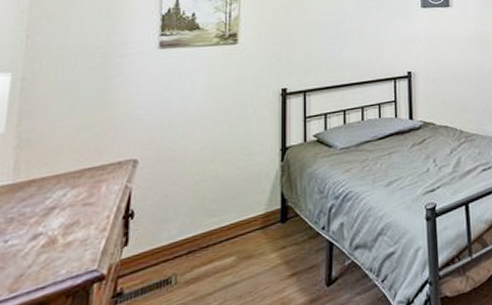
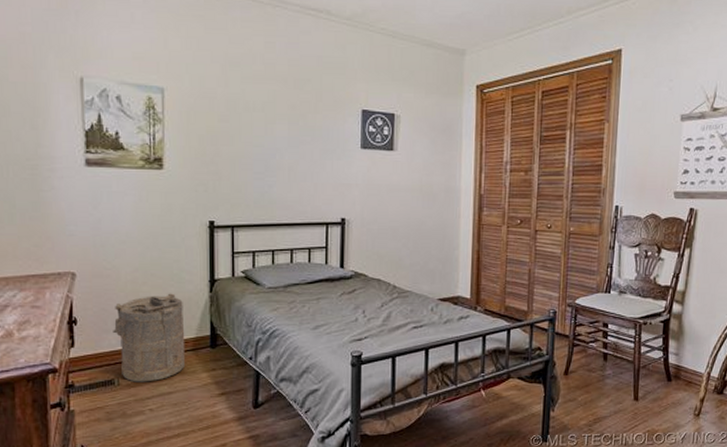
laundry hamper: none [174,167,254,278] -> present [113,293,186,382]

